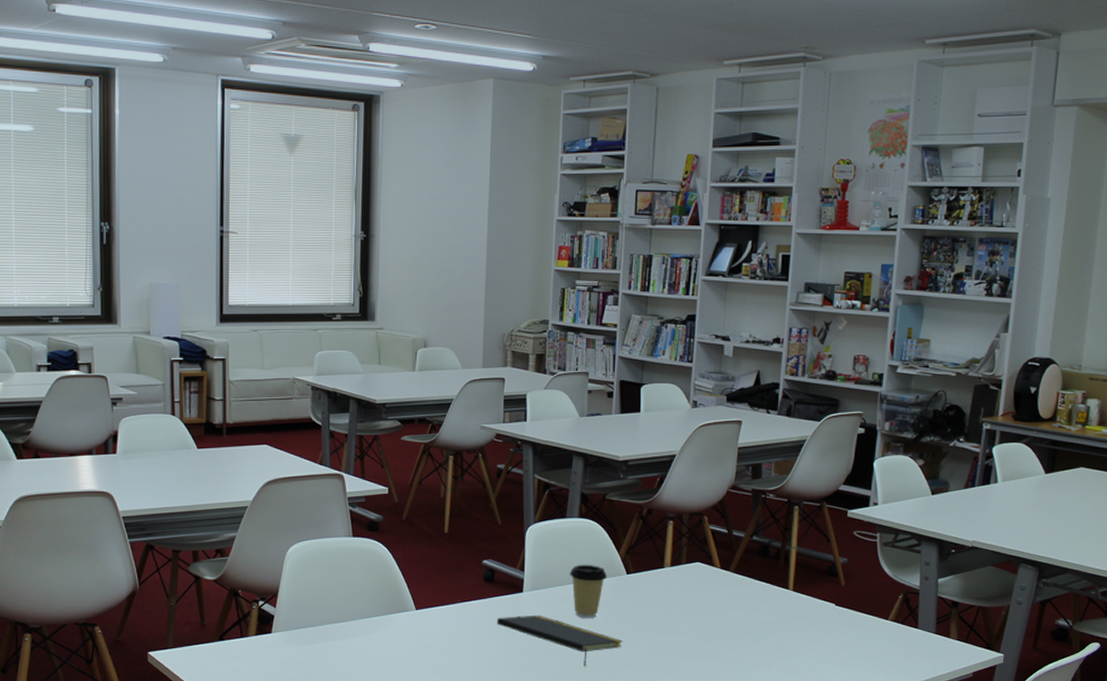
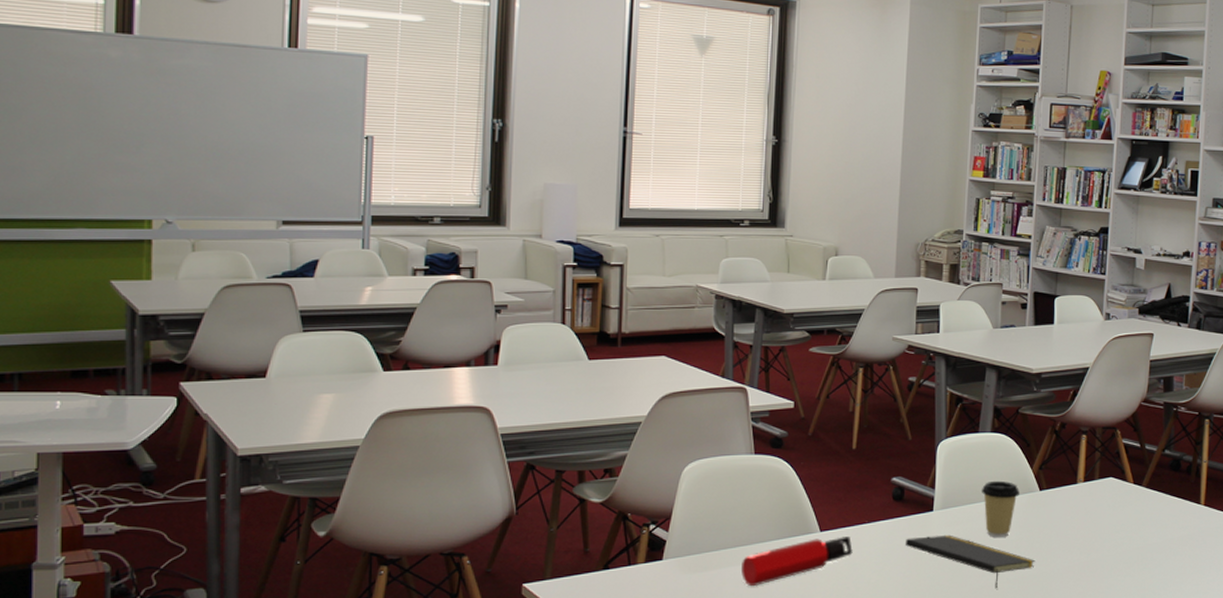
water bottle: none [343,615,447,659] -> present [740,537,853,587]

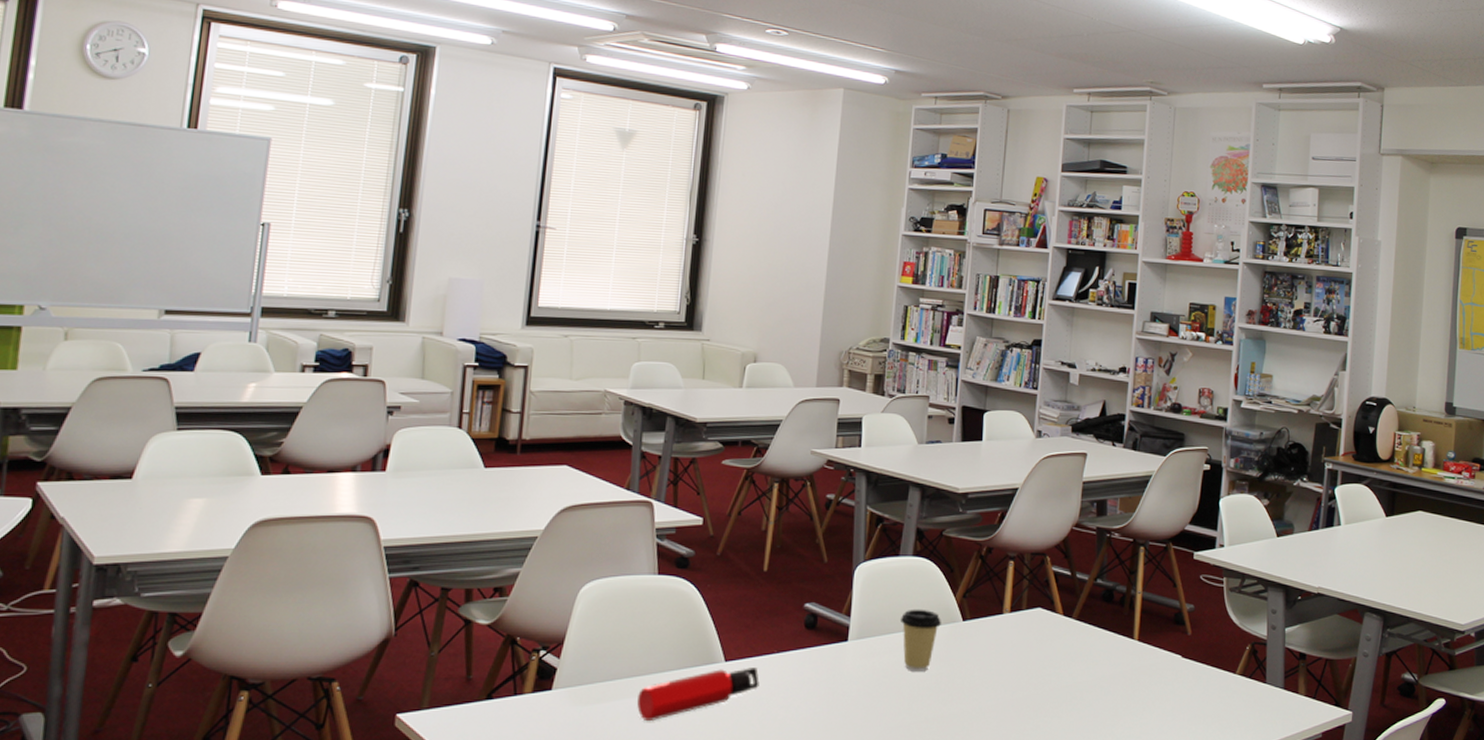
notepad: present [905,534,1035,589] -> none [816,667,956,729]

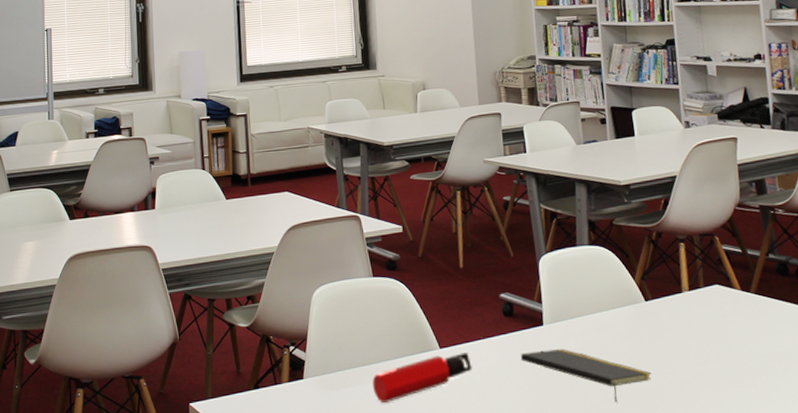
notepad: none [816,667,956,729] -> present [520,348,652,403]
coffee cup: present [899,609,941,671] -> none [586,292,626,350]

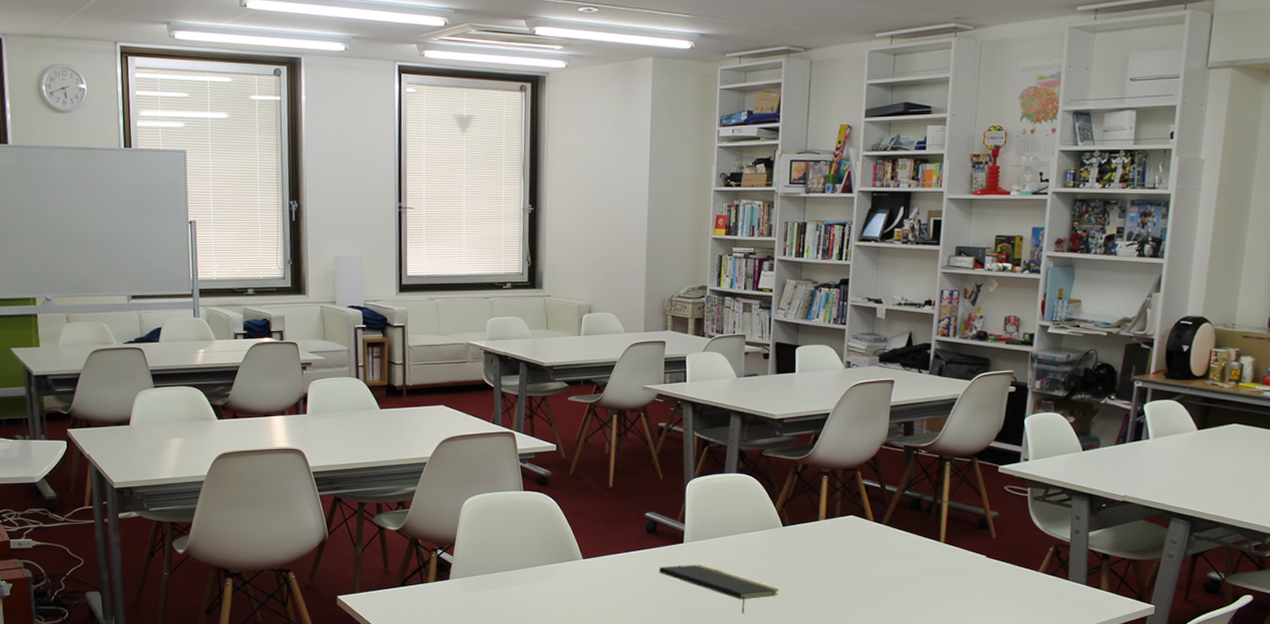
water bottle: present [372,353,472,404] -> none [515,564,612,605]

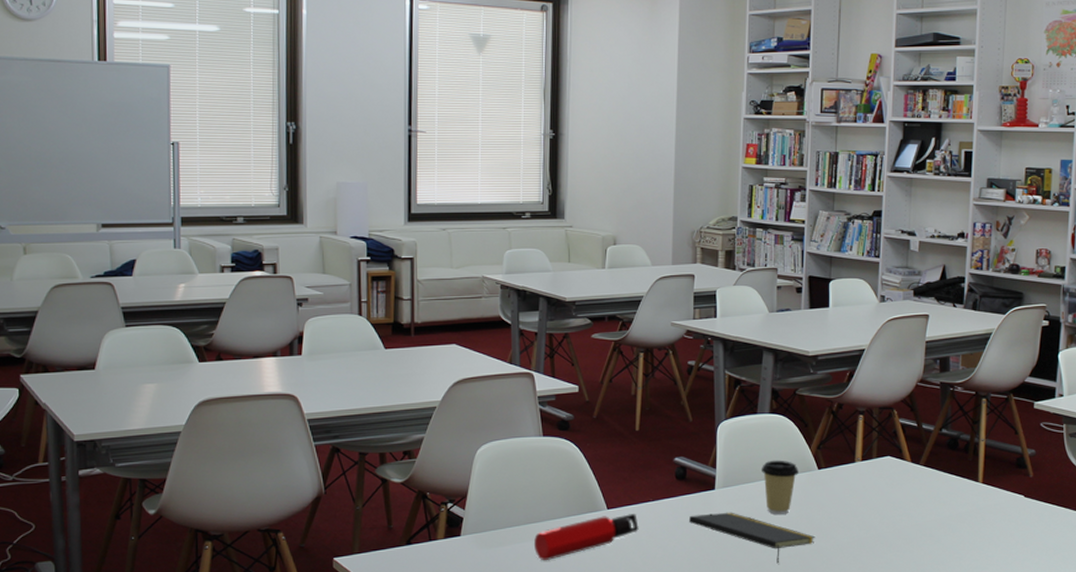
water bottle: none [515,564,612,605] -> present [533,514,639,561]
coffee cup: none [727,517,764,568] -> present [760,460,798,514]

